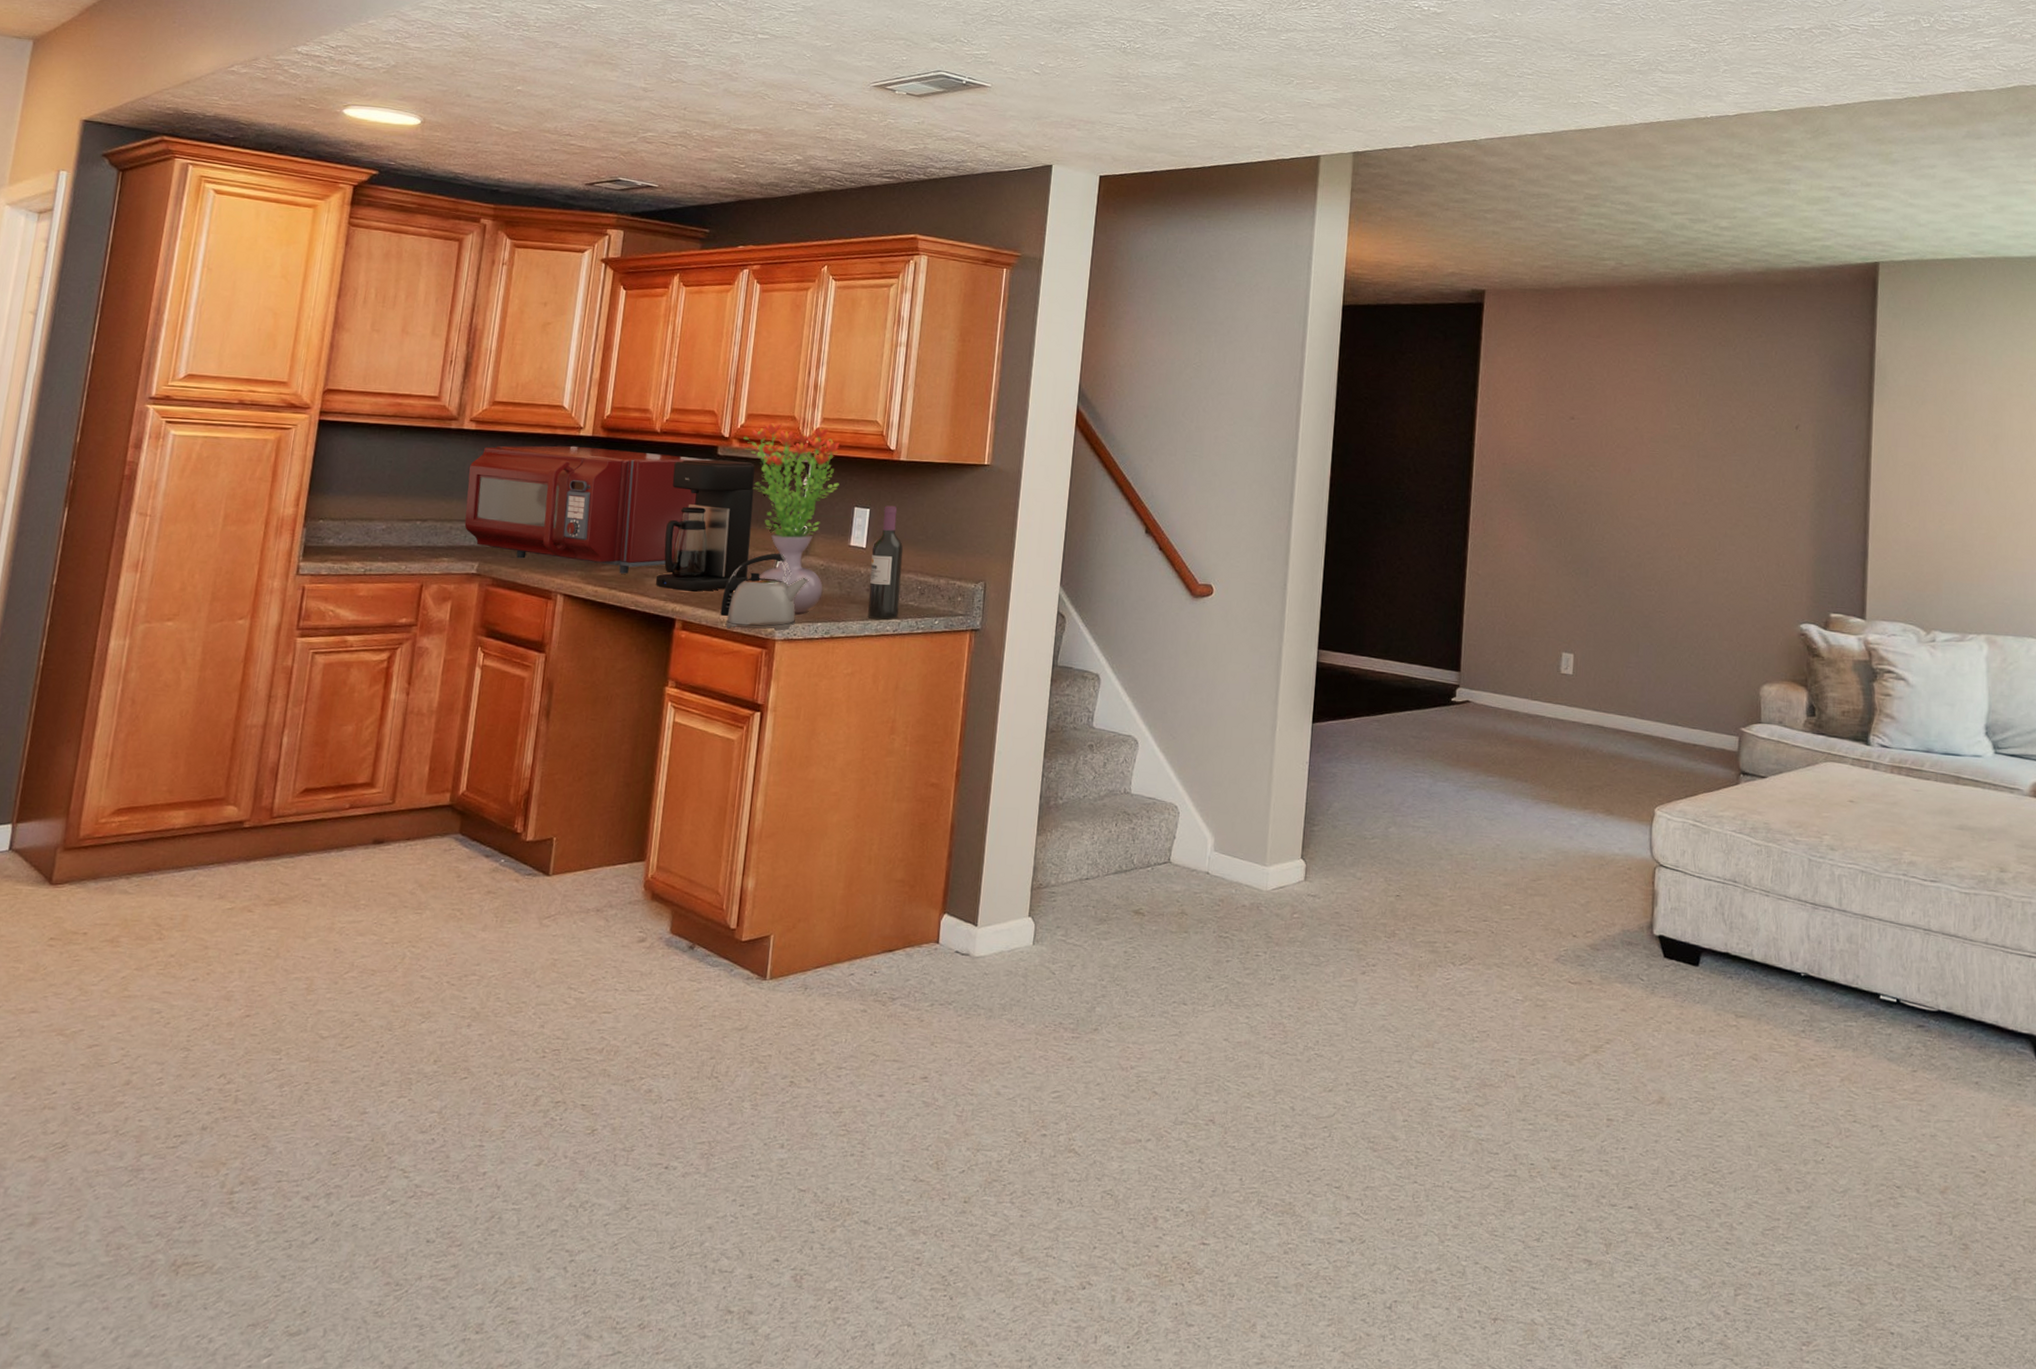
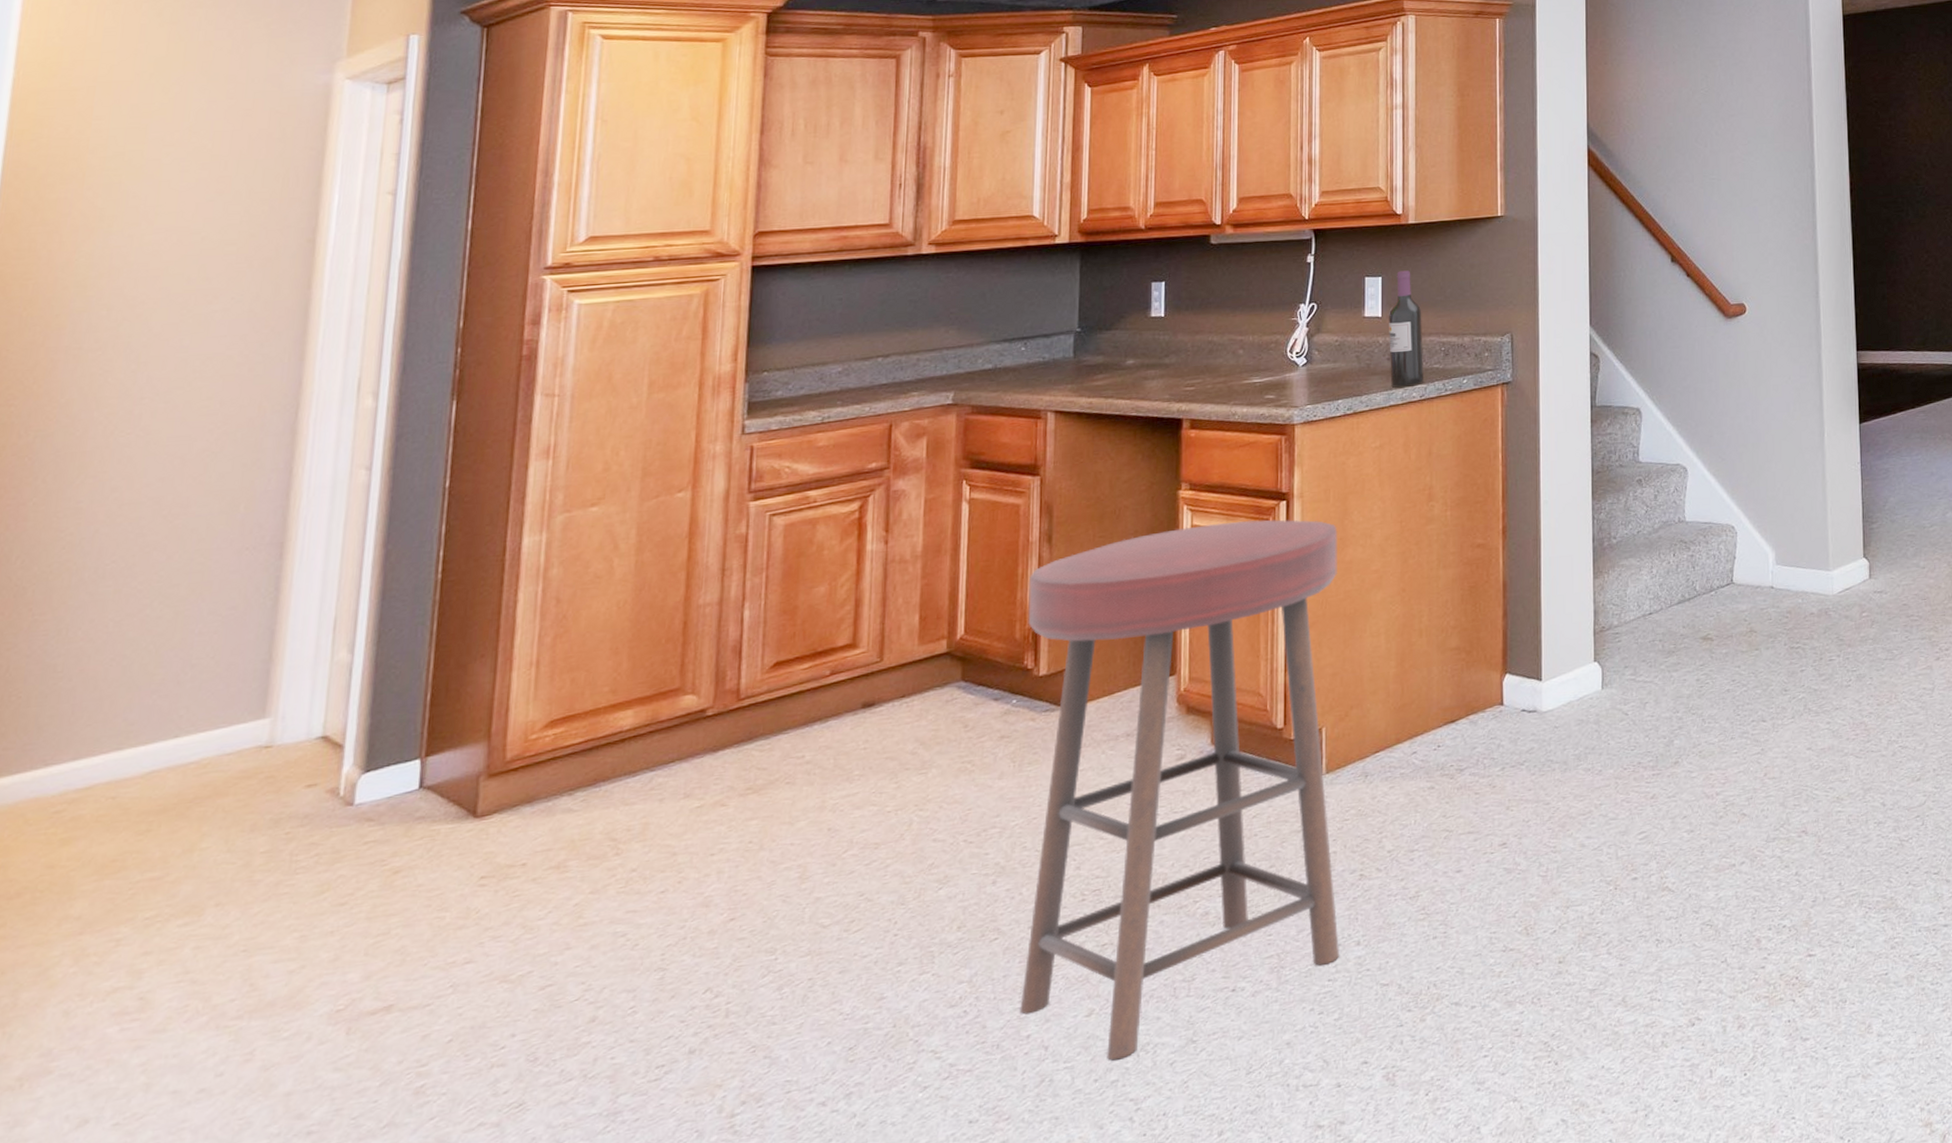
microwave: present [464,445,712,574] -> none [932,249,1205,381]
bar stool: none [479,723,804,1211] -> present [1019,519,1340,1060]
coffee maker: present [656,459,755,593] -> none [1156,247,1257,389]
kettle: present [720,553,809,631] -> none [1231,335,1324,421]
flower arrangement: present [743,423,844,616] -> none [1237,201,1347,397]

